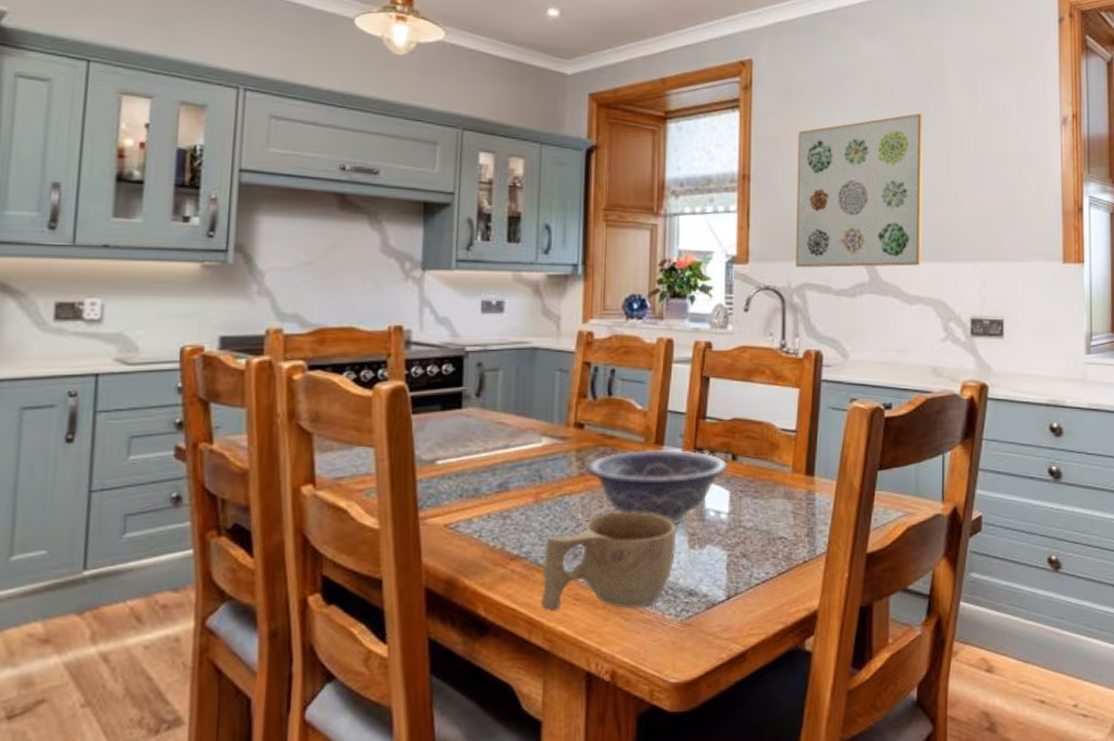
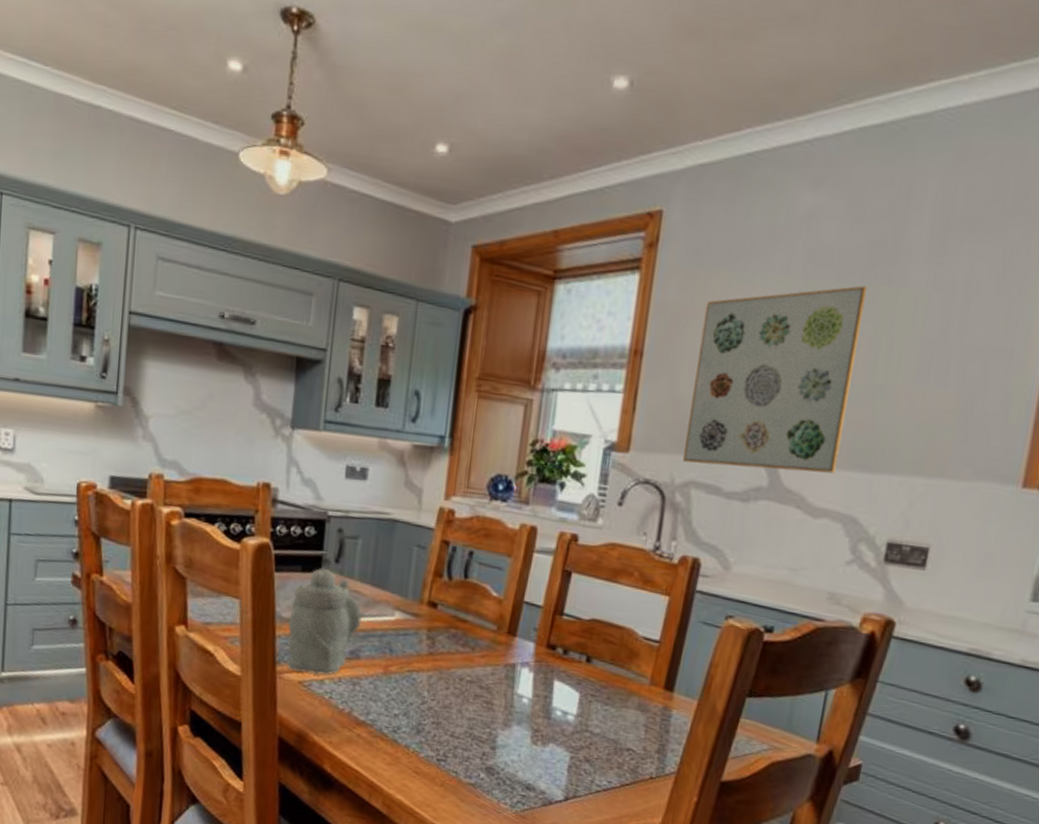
teapot: none [429,404,508,515] -> present [287,567,362,675]
cup: present [541,512,676,612] -> none [382,695,520,792]
decorative bowl: present [586,450,728,525] -> none [435,636,582,719]

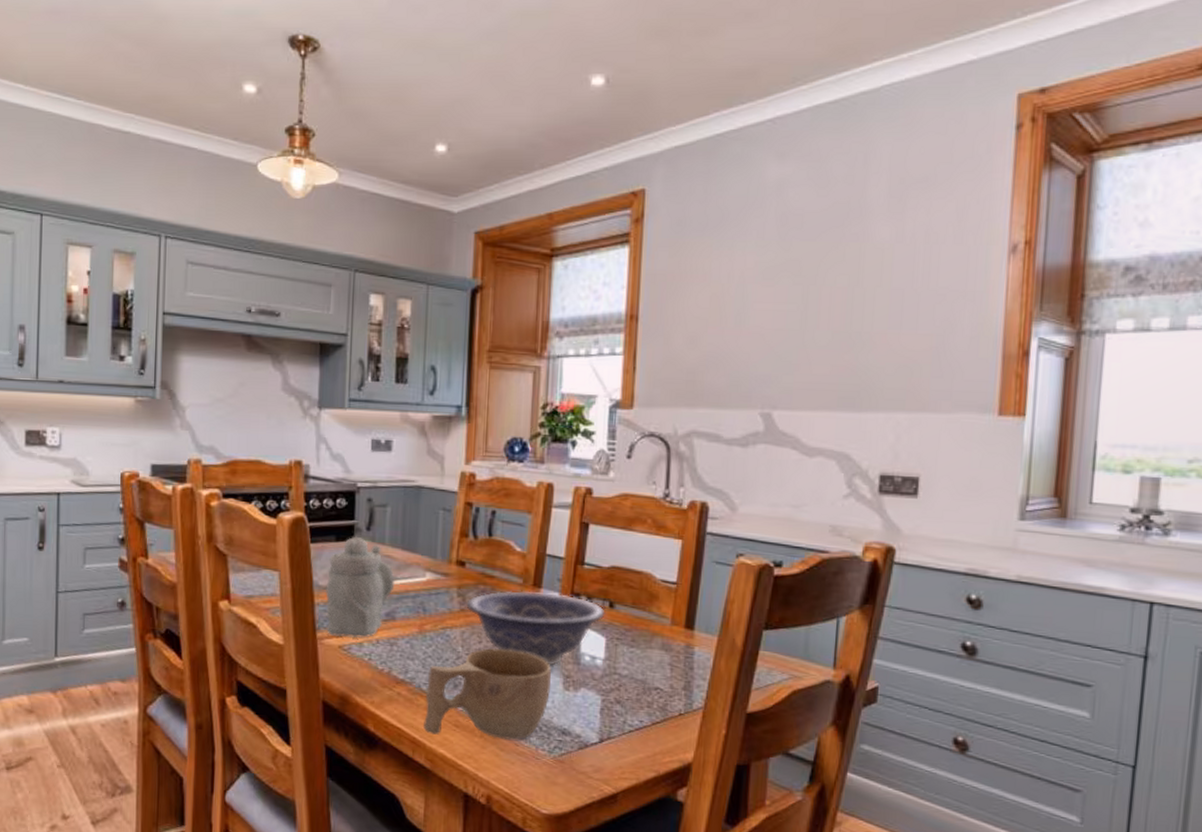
cup: none [382,695,520,792] -> present [424,648,551,740]
decorative bowl: none [435,636,582,719] -> present [466,591,605,666]
wall art: present [682,285,868,474] -> none [683,243,838,415]

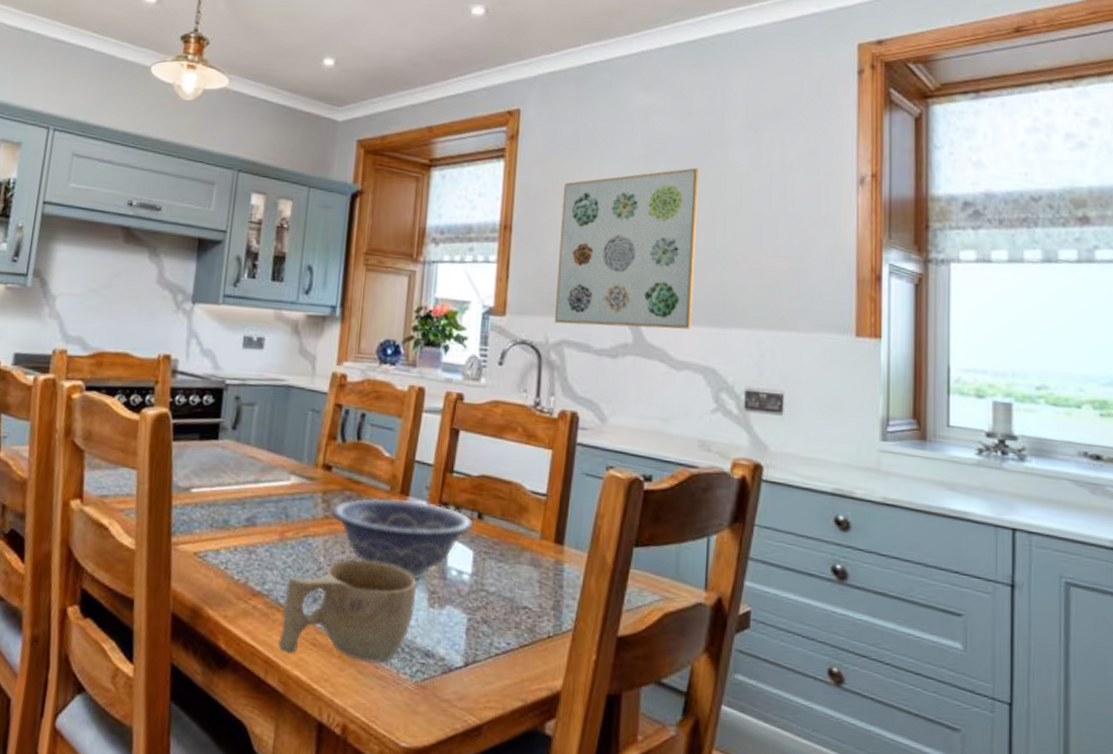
teapot: present [326,536,395,638] -> none [182,435,258,545]
wall art: none [683,243,838,415] -> present [554,167,700,330]

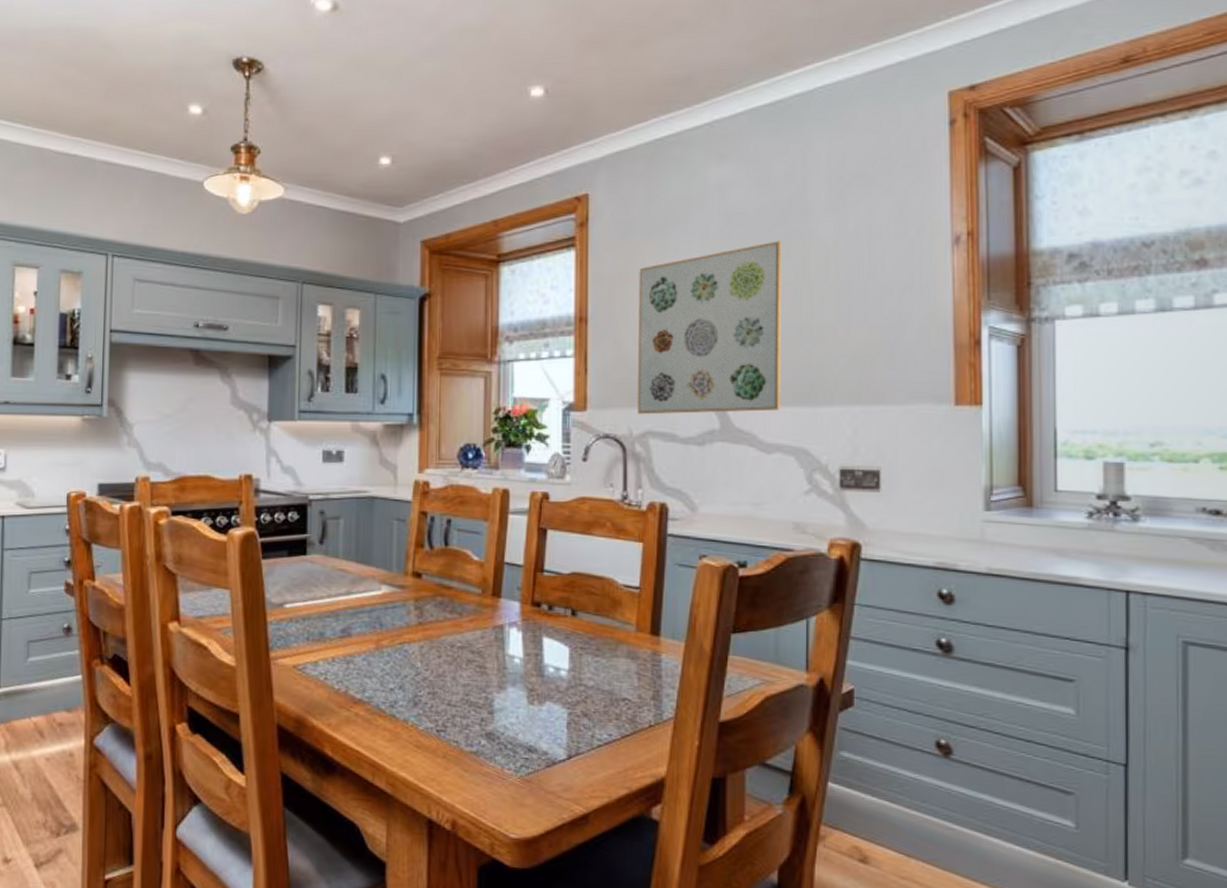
cup: present [278,559,416,662] -> none [383,663,514,760]
decorative bowl: present [331,498,474,580] -> none [424,601,568,679]

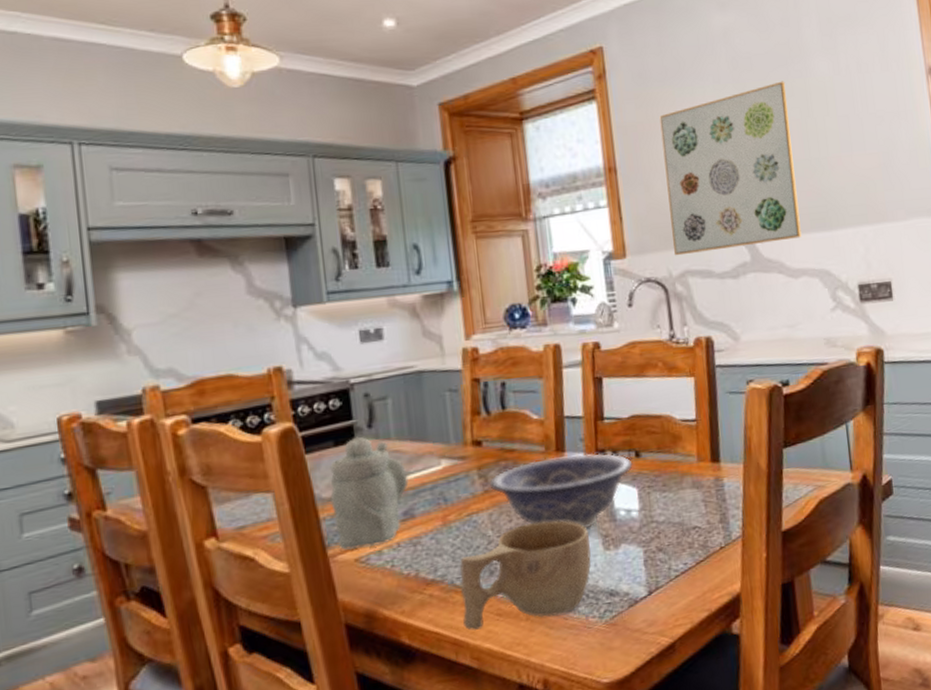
teapot: none [278,550,350,657] -> present [330,436,409,550]
cup: none [383,663,514,760] -> present [460,520,591,631]
decorative bowl: none [424,601,568,679] -> present [489,453,633,529]

